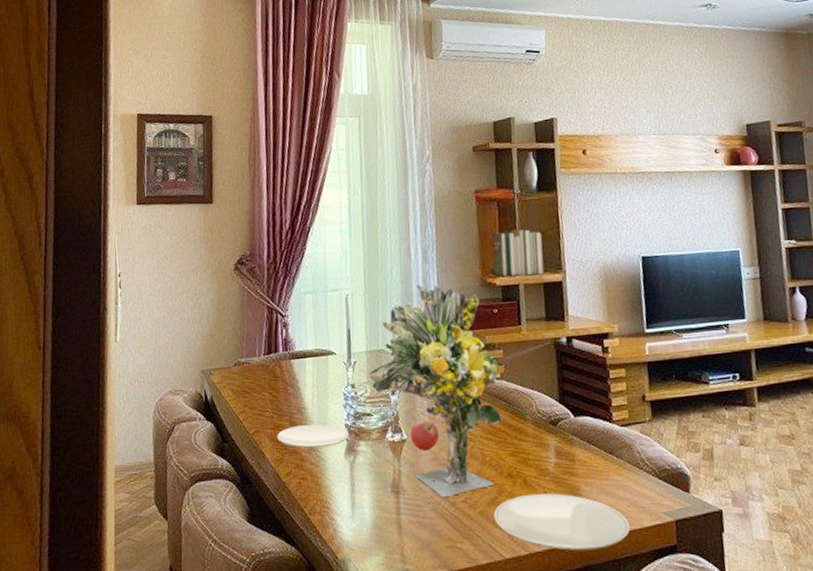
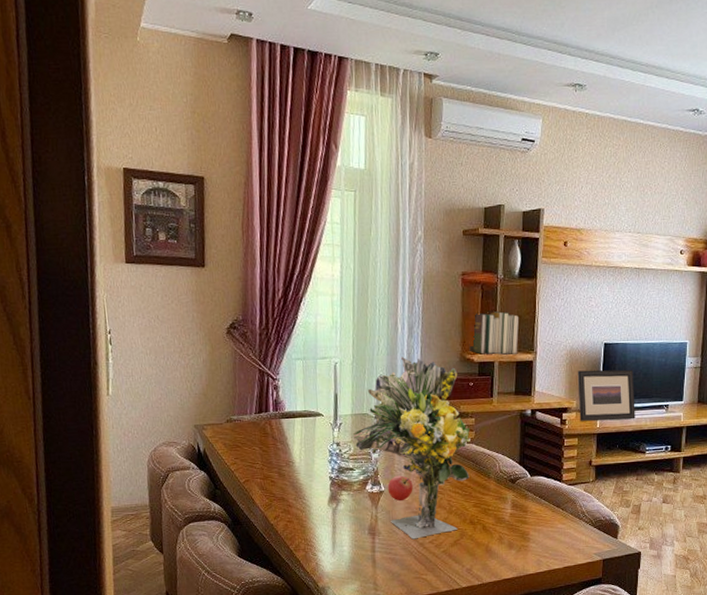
plate: present [277,424,350,449] -> none [266,476,333,497]
plate: present [493,493,631,551] -> none [455,537,567,582]
picture frame: none [614,285,691,348] -> present [577,369,636,421]

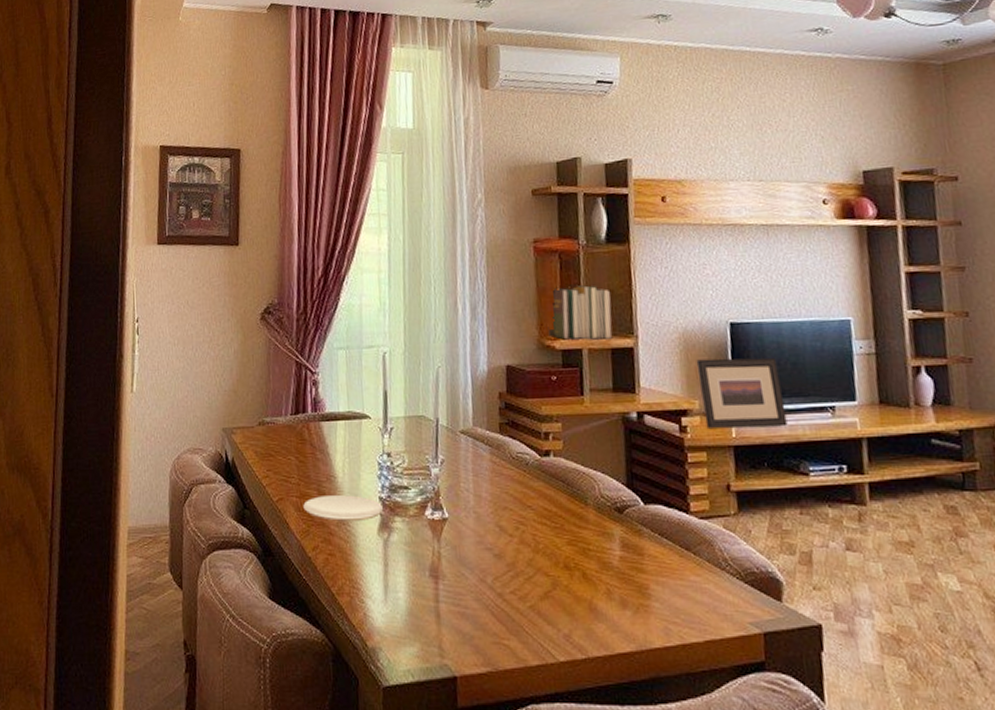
plate: none [266,476,333,497] -> present [303,495,384,522]
bouquet: present [352,357,471,540] -> none [406,344,560,587]
fruit: present [387,475,413,502] -> none [452,498,486,533]

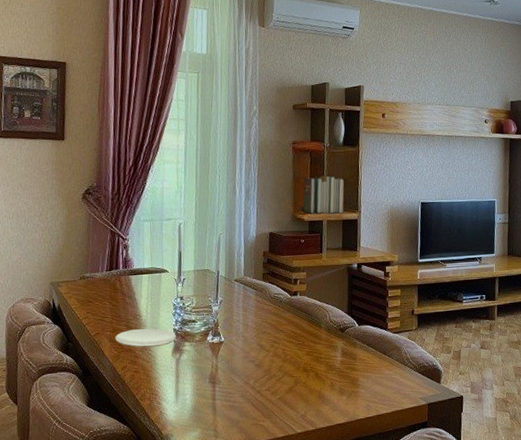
picture frame: present [696,357,788,429] -> none [398,226,452,273]

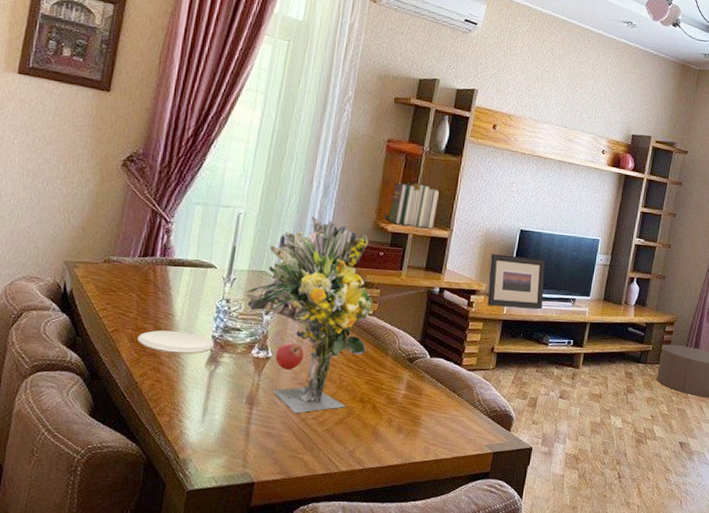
bouquet: none [195,217,303,387] -> present [245,217,374,414]
fruit: none [227,326,251,351] -> present [275,342,304,371]
picture frame: none [398,226,452,273] -> present [487,254,546,310]

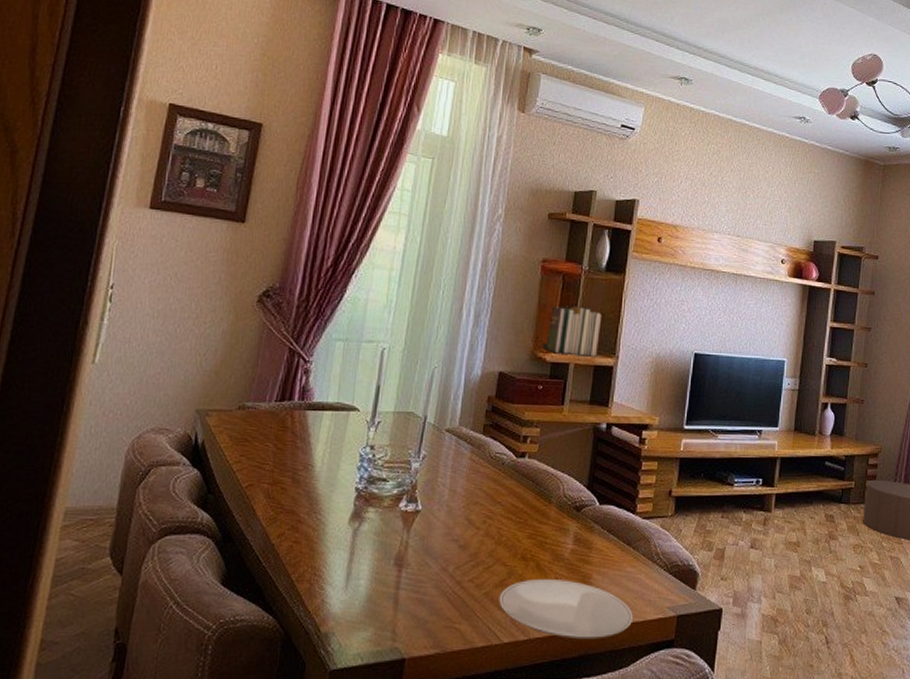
plate: present [137,330,215,355] -> none [274,484,359,511]
bouquet: present [245,217,374,414] -> none [391,349,533,576]
fruit: present [275,342,304,371] -> none [425,492,458,525]
plate: none [338,418,456,470] -> present [499,578,634,640]
picture frame: present [487,254,546,310] -> none [661,382,725,444]

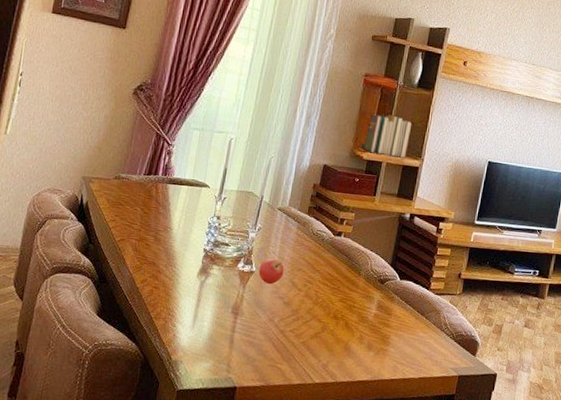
fruit: none [425,492,458,525] -> present [258,258,285,285]
plate: present [499,578,634,640] -> none [313,334,423,388]

